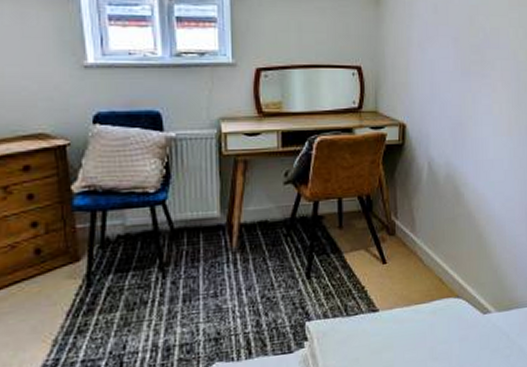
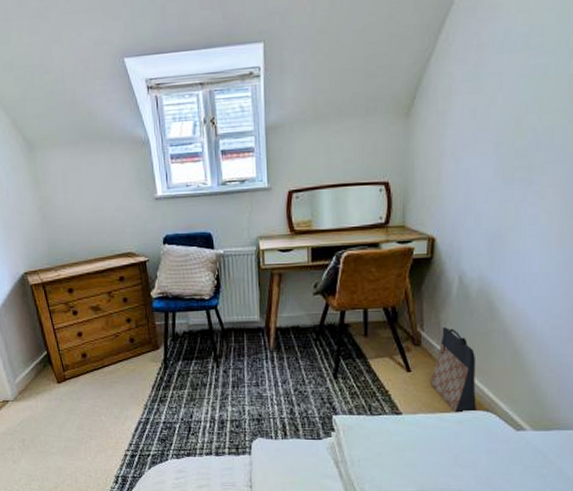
bag: none [405,214,448,303] -> present [430,327,476,413]

